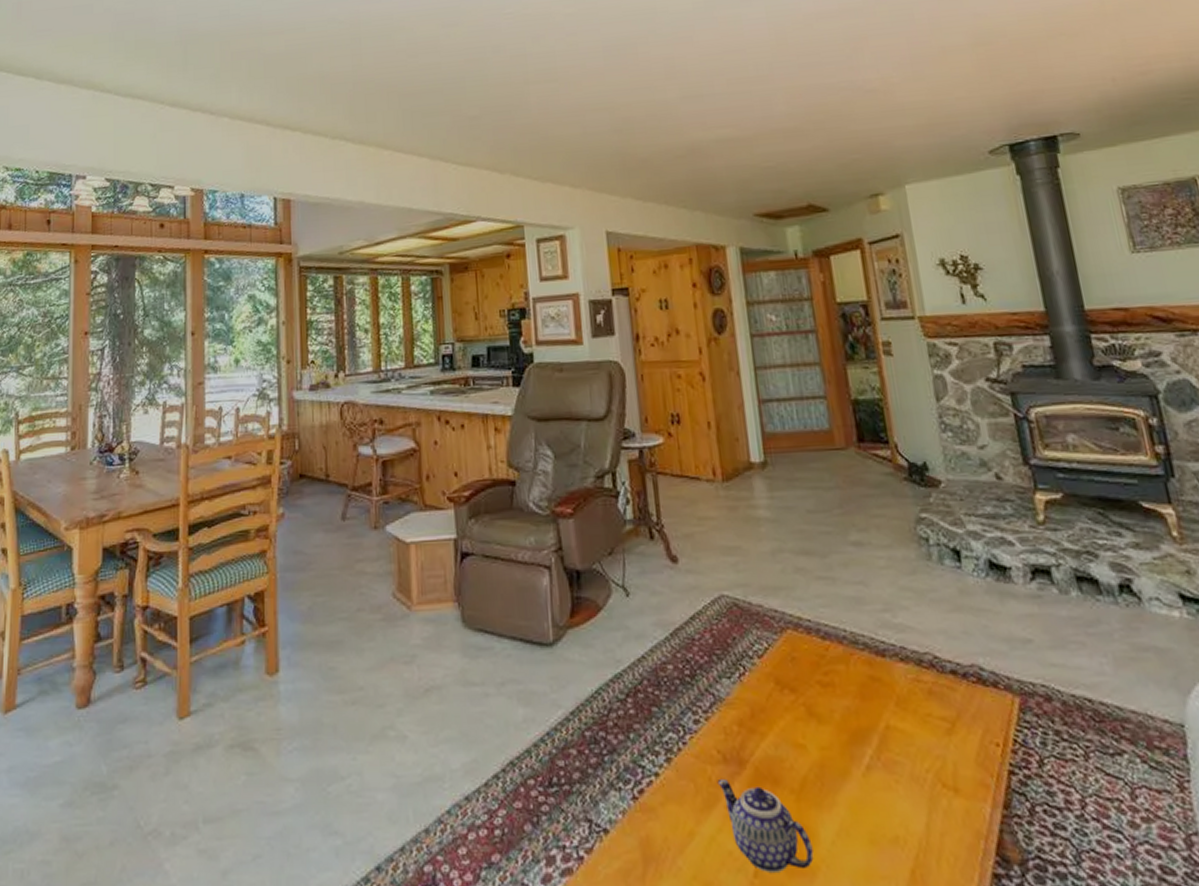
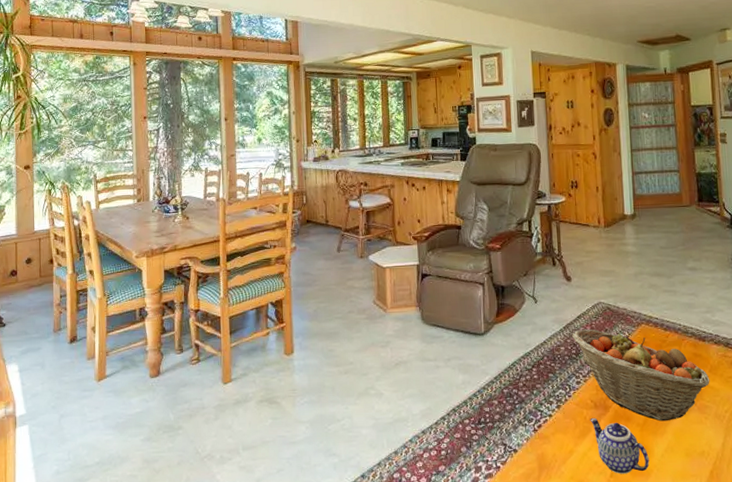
fruit basket: none [683,637,899,786] -> present [572,329,710,422]

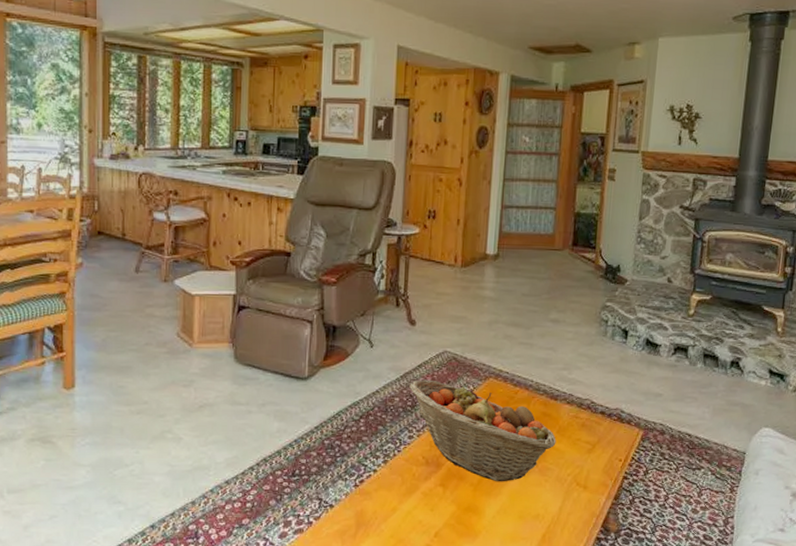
teapot: present [590,417,650,474] -> none [419,475,479,534]

